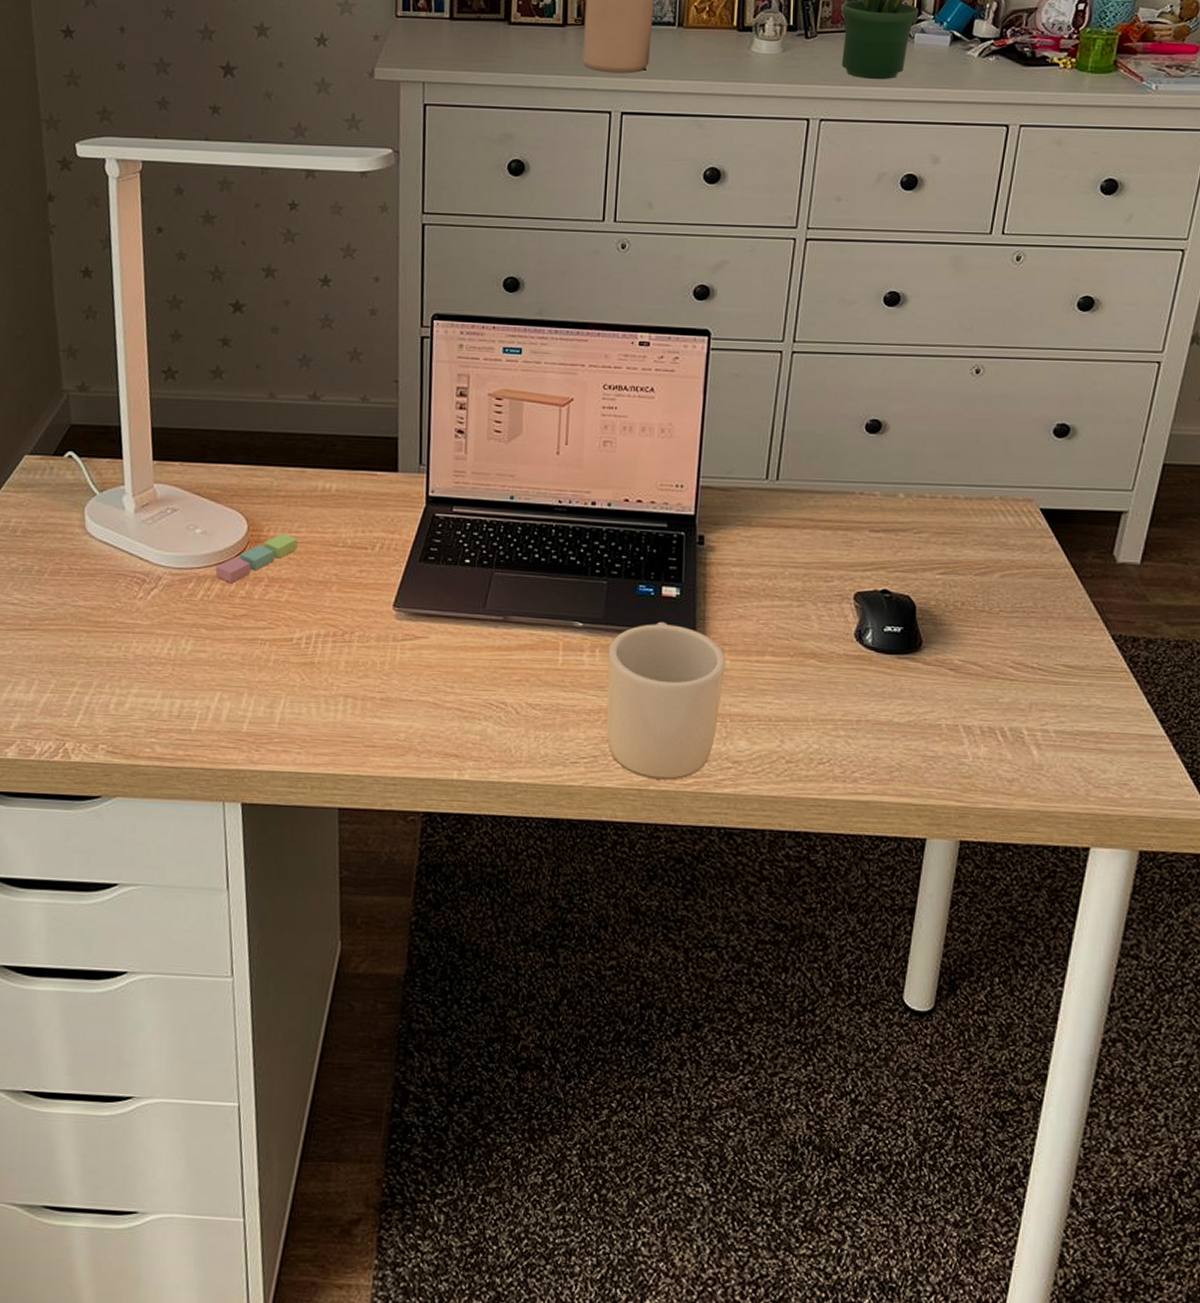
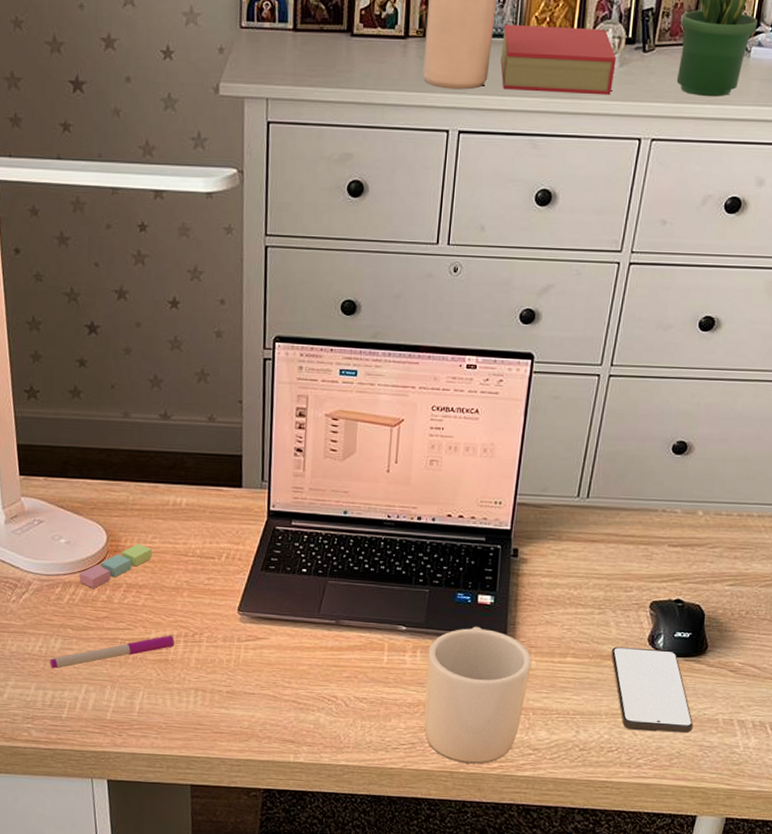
pen: none [178,634,322,675] -> present [49,635,175,670]
book: none [661,13,779,79] -> present [500,24,617,96]
smartphone: none [814,643,914,742] -> present [611,646,694,734]

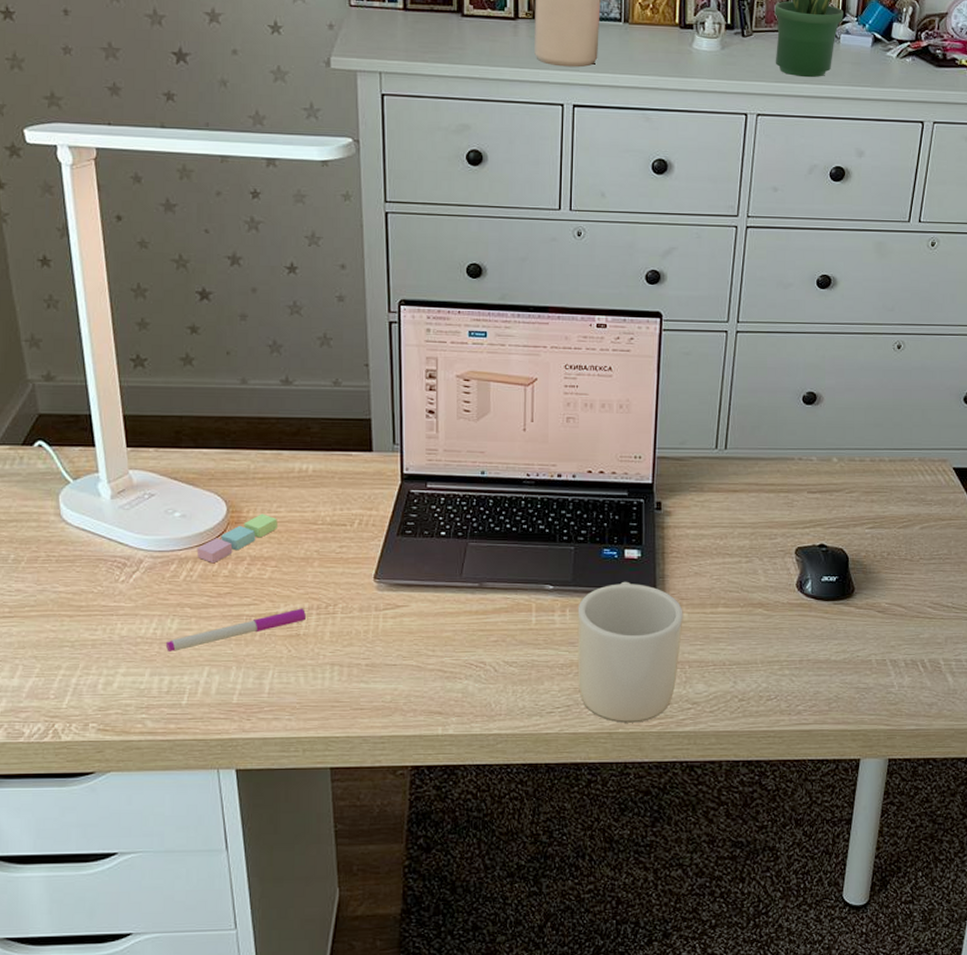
book: present [500,24,617,96] -> none [609,9,718,75]
smartphone: present [611,646,694,734] -> none [761,594,849,677]

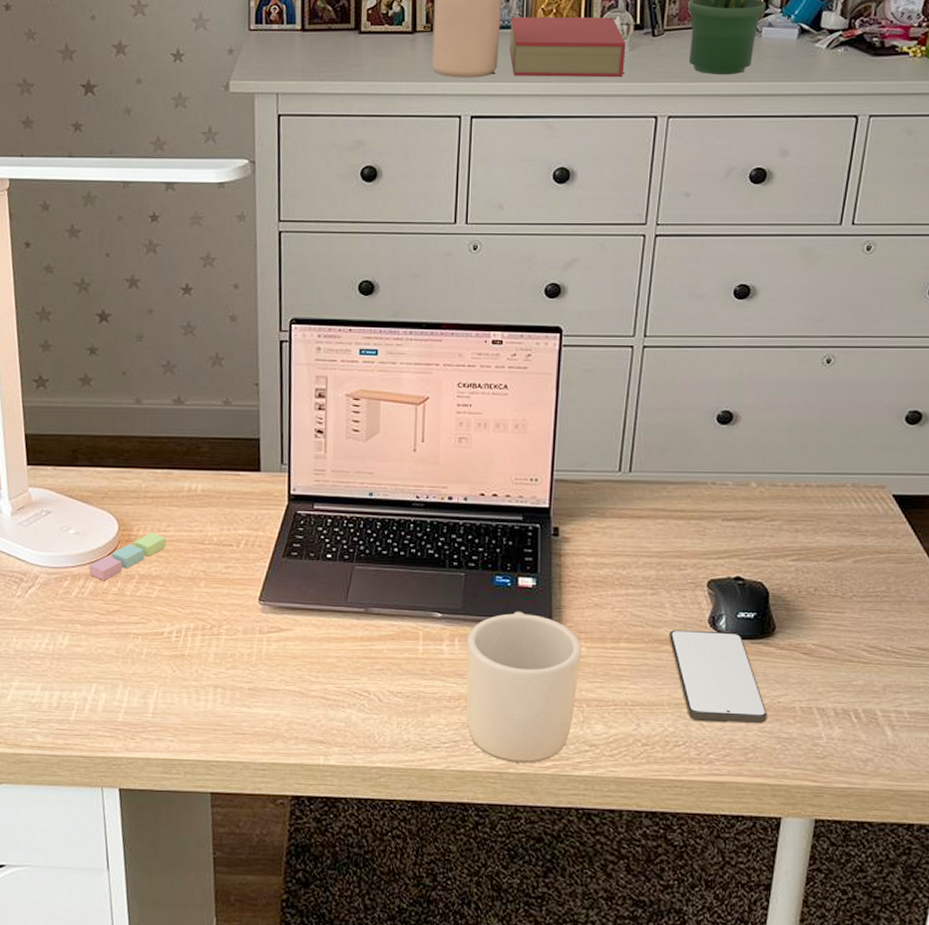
pen: present [165,608,307,653] -> none [56,628,192,668]
book: none [609,9,718,75] -> present [510,16,626,78]
smartphone: none [761,594,849,677] -> present [668,629,768,724]

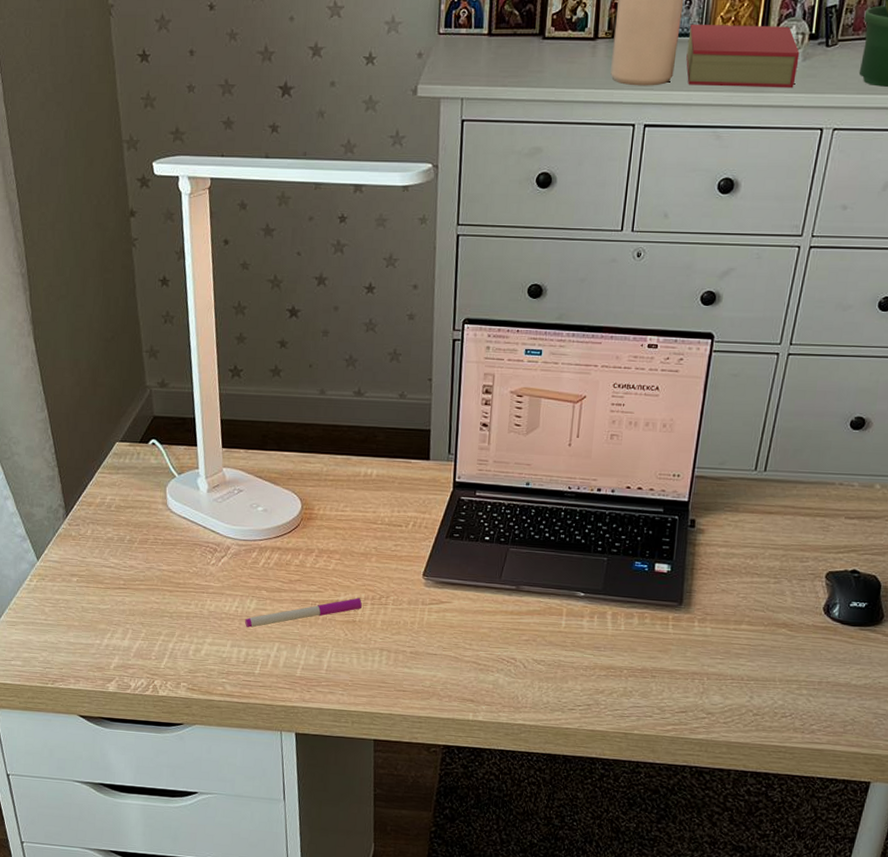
pen: none [56,628,192,668] -> present [244,597,363,628]
sticky notes: present [88,532,166,581] -> none [274,512,343,554]
mug: present [466,611,581,763] -> none [599,593,707,726]
smartphone: present [668,629,768,724] -> none [786,615,869,701]

